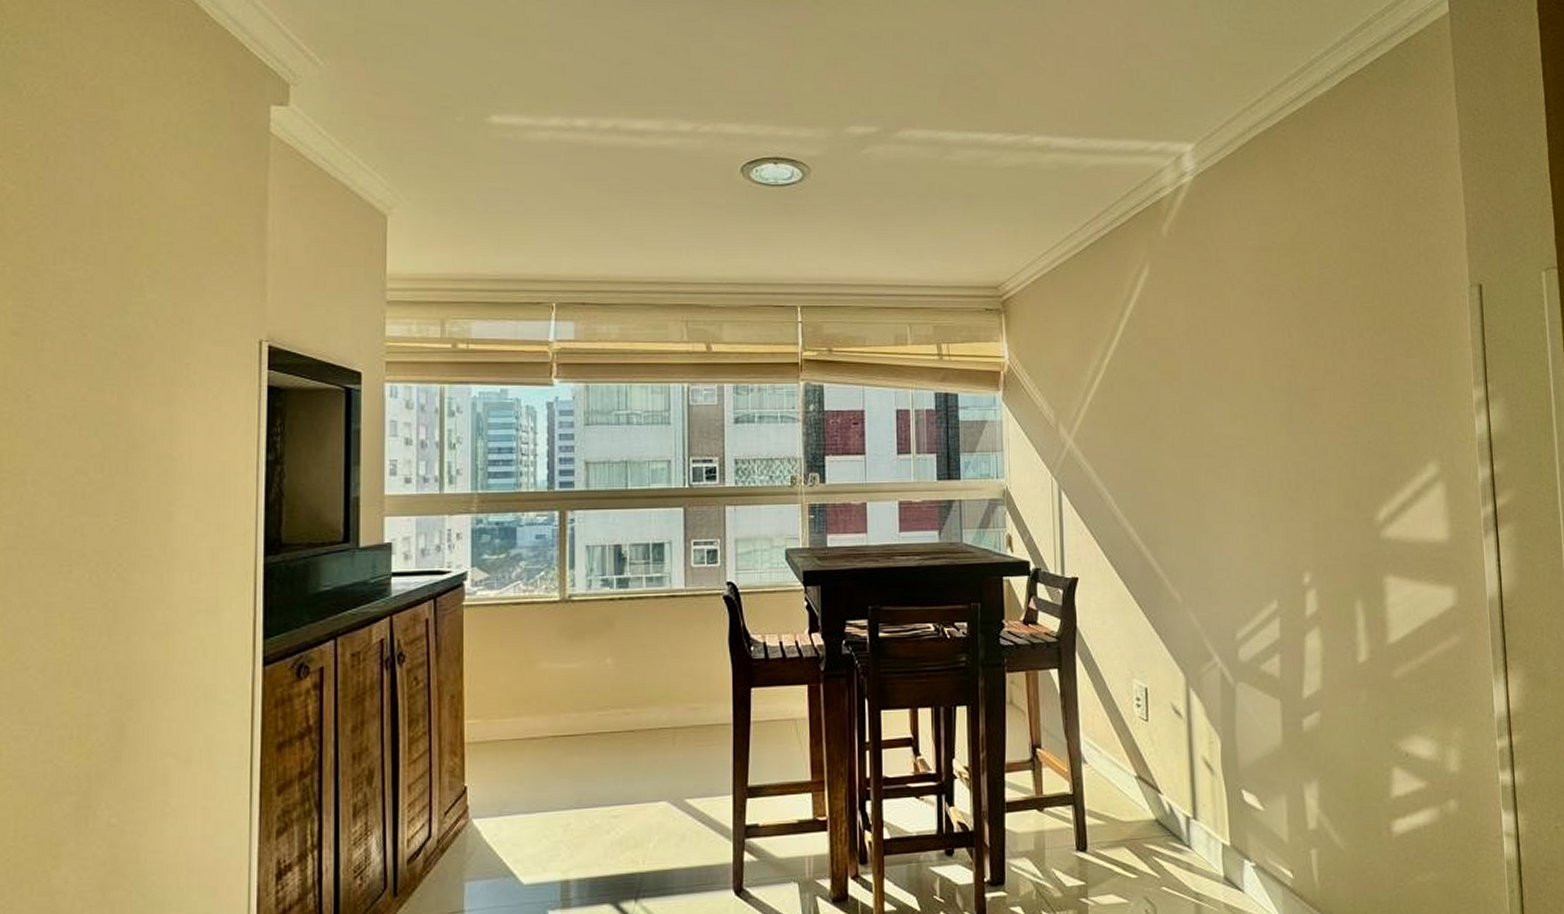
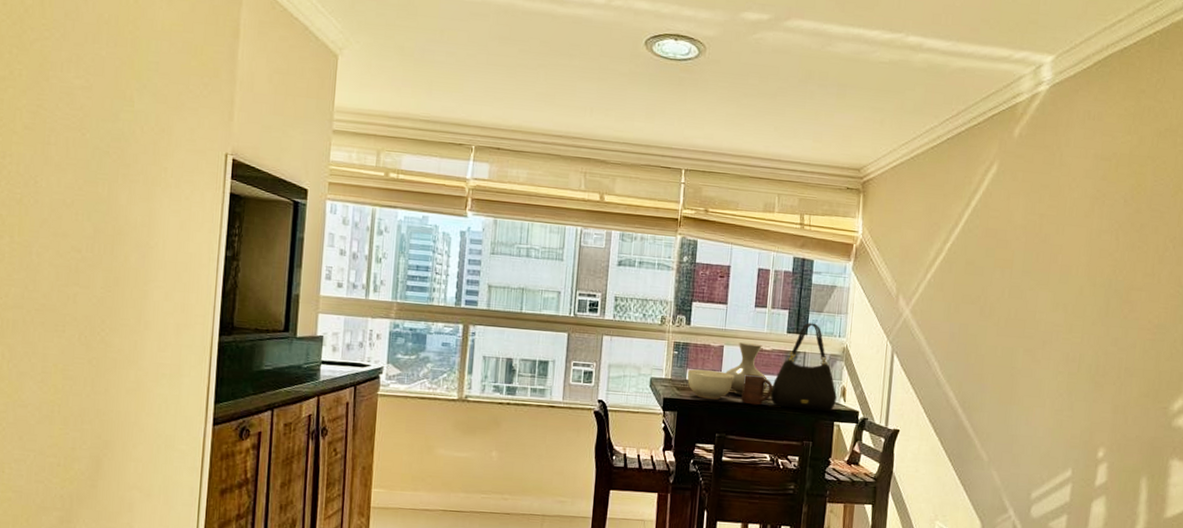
bowl: none [827,533,883,567] -> present [687,369,735,400]
vase: none [871,495,923,558] -> present [725,341,768,396]
cup: none [893,532,928,568] -> present [741,374,773,406]
handbag: none [927,465,1004,567] -> present [771,323,838,412]

